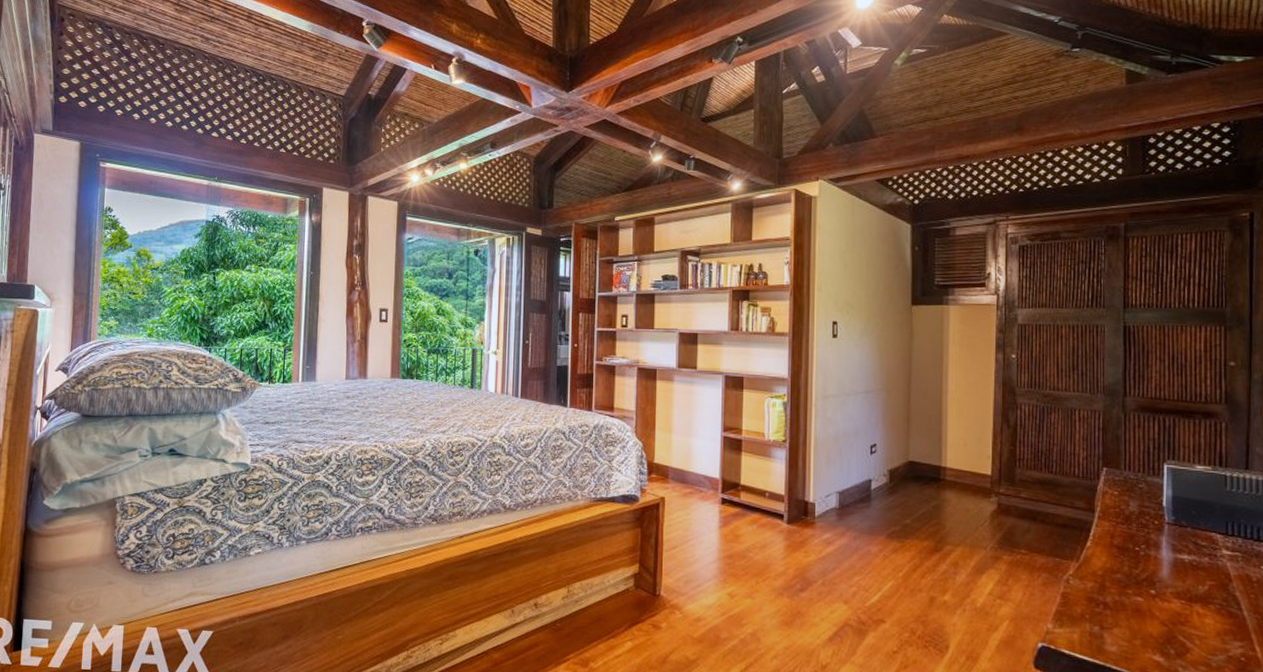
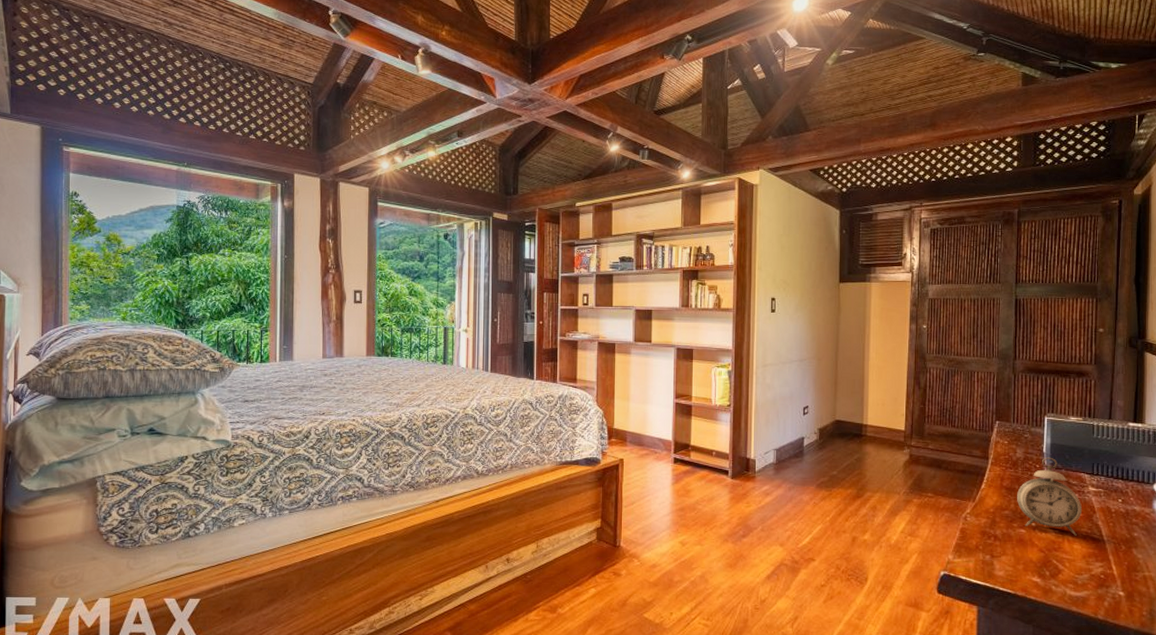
alarm clock: none [1130,512,1214,608] -> present [1016,457,1082,536]

